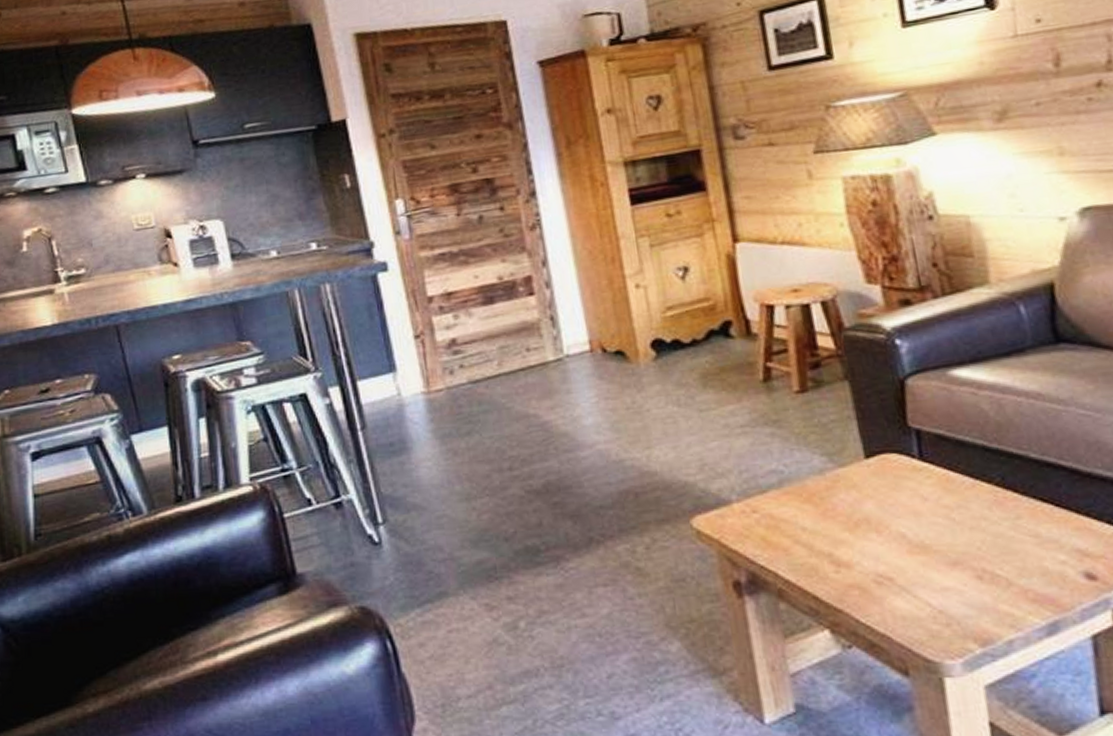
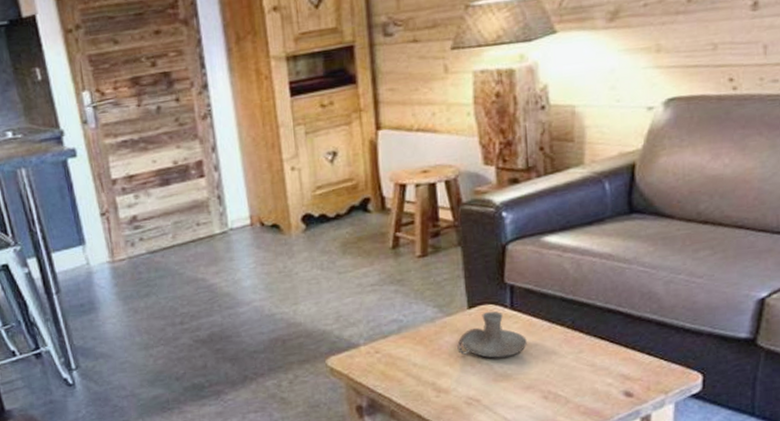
candle holder: none [855,461,947,523] -> present [457,311,527,358]

